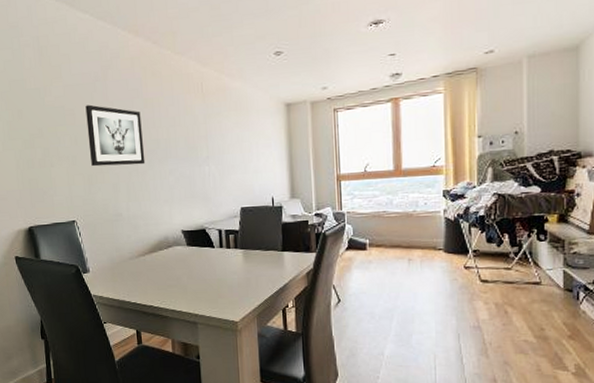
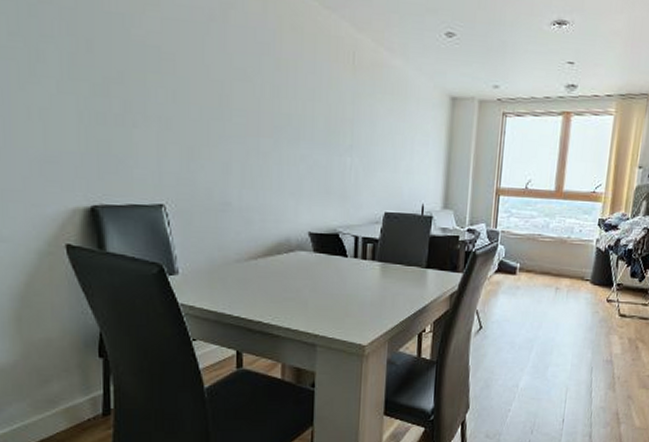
wall art: present [85,104,146,167] -> none [192,51,270,143]

